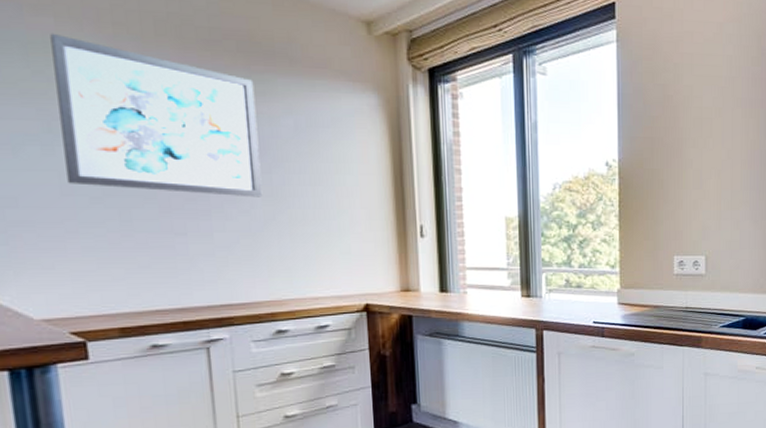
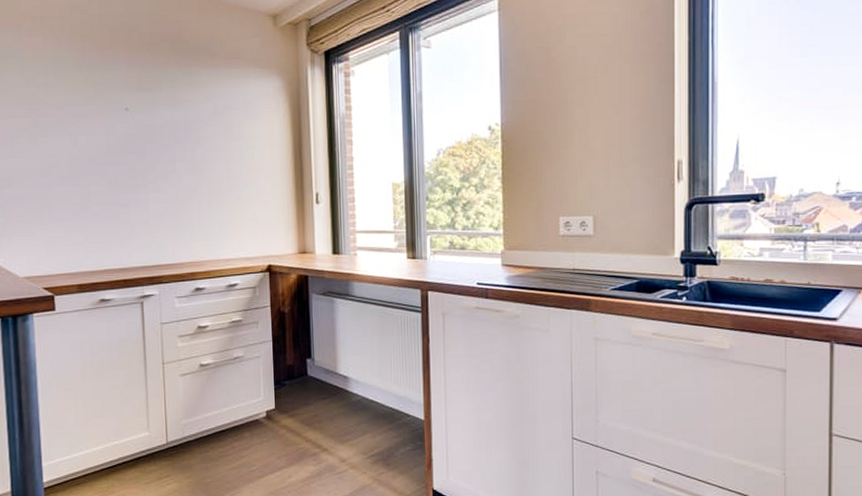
wall art: present [50,33,263,198] -> none [39,48,187,173]

